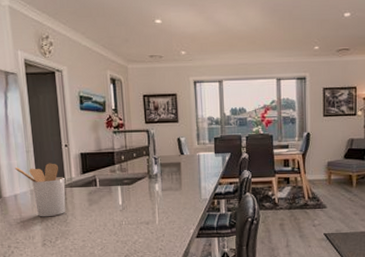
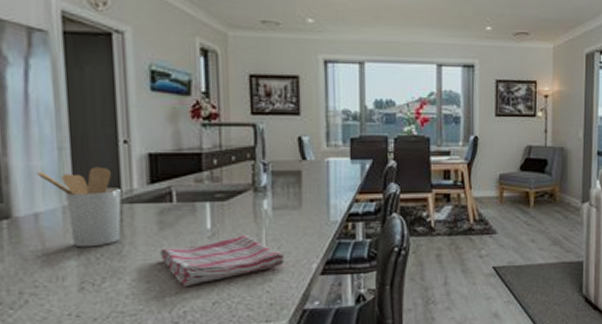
dish towel: none [90,209,171,244] -> present [160,235,284,286]

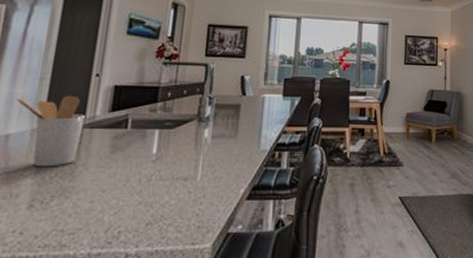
dish towel: present [160,235,284,286] -> none [107,160,216,207]

